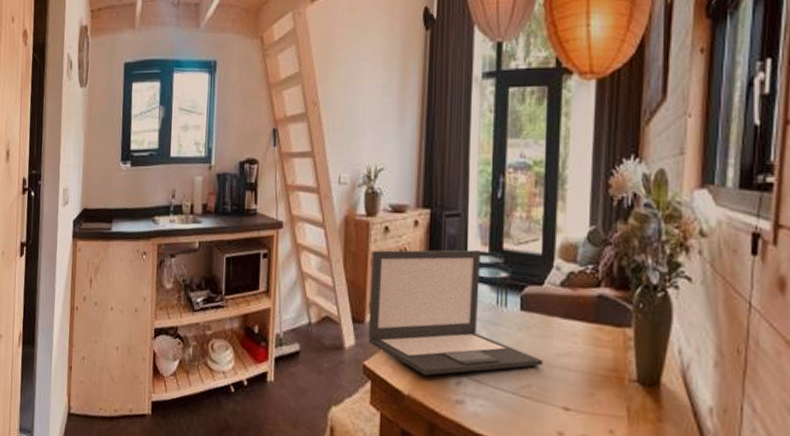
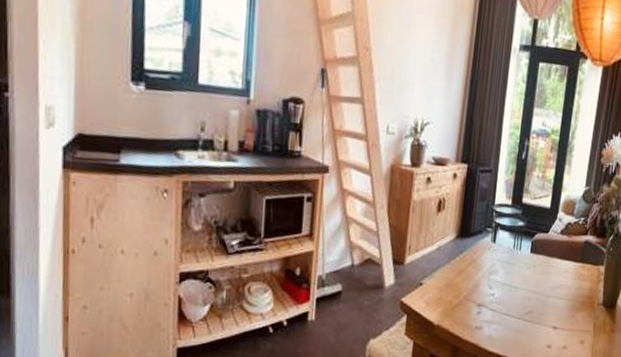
laptop: present [368,249,543,376] -> none [406,199,543,308]

